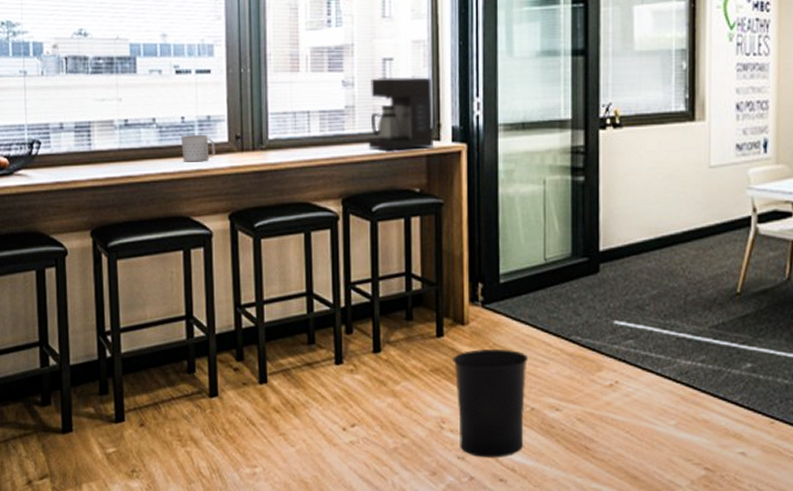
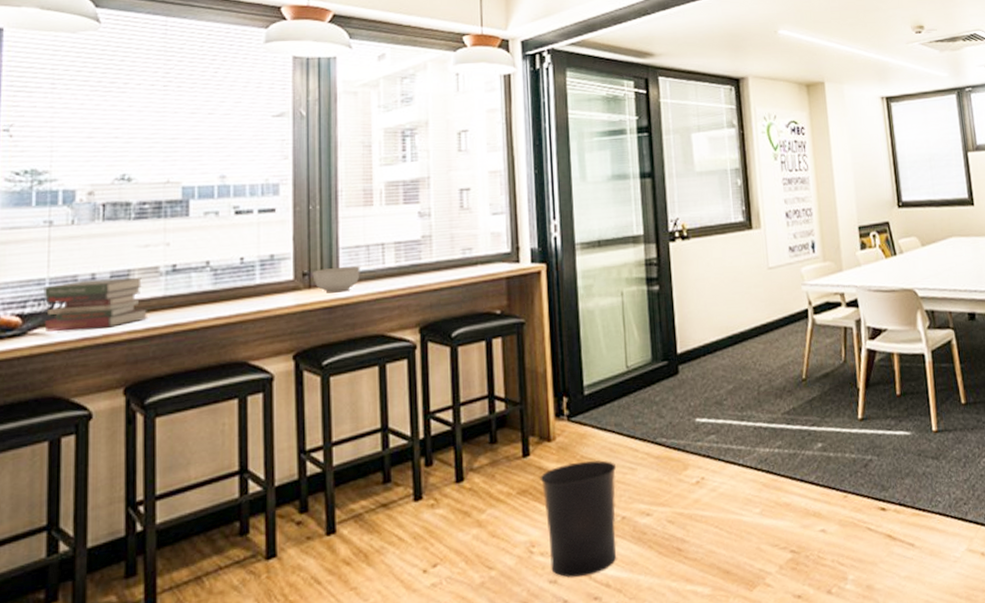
books: none [23,128,106,174] -> present [43,277,147,332]
mug: present [181,134,216,162] -> none [239,274,279,304]
bowl: none [244,132,288,158] -> present [312,266,360,293]
coffee maker: present [368,77,433,150] -> none [446,204,513,276]

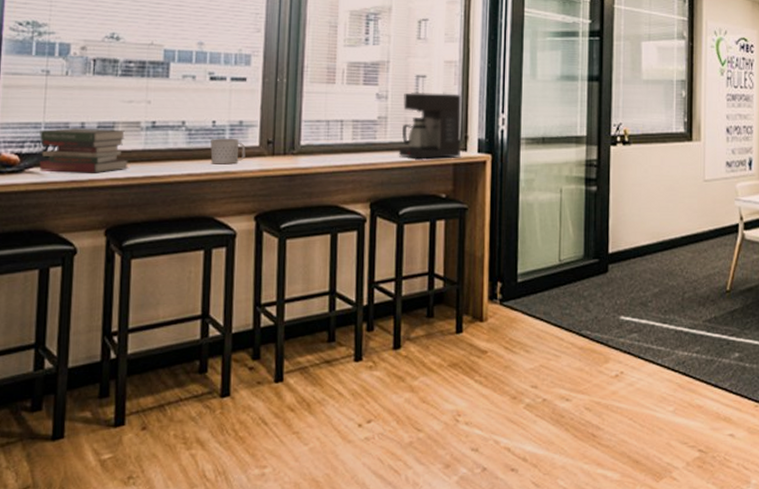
mug: none [239,274,279,304] -> present [210,138,246,165]
bowl: present [312,266,360,293] -> none [276,138,320,162]
coffee maker: none [446,204,513,276] -> present [398,92,461,159]
waste bin: present [540,460,617,578] -> none [470,343,542,448]

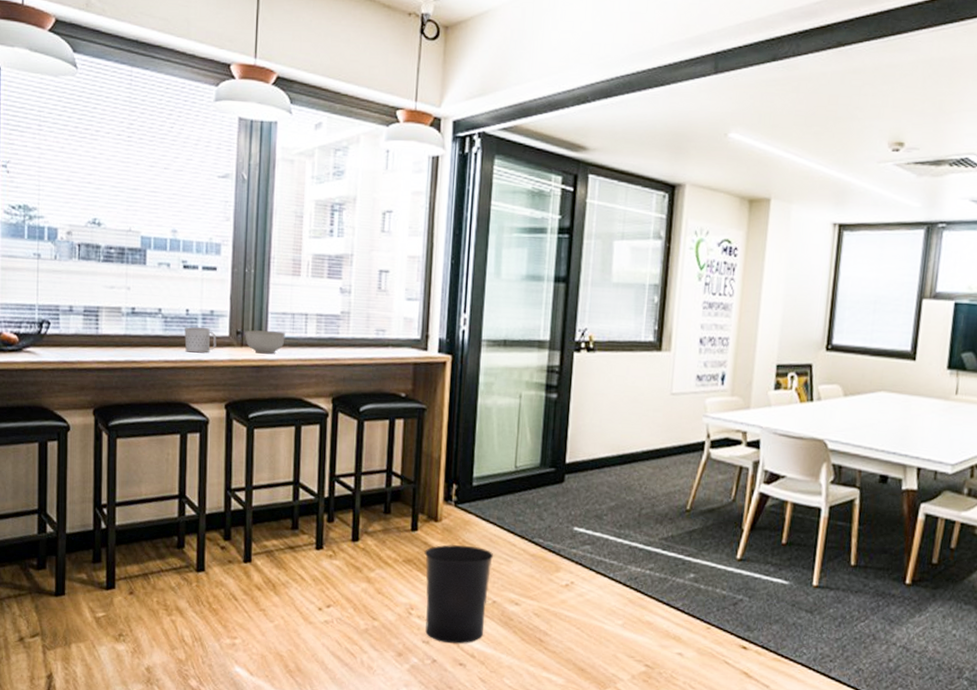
books: present [39,127,128,173] -> none [34,311,112,356]
bowl: none [276,138,320,162] -> present [244,330,285,354]
coffee maker: present [398,92,461,159] -> none [360,288,423,357]
waste bin: none [470,343,542,448] -> present [424,544,494,643]

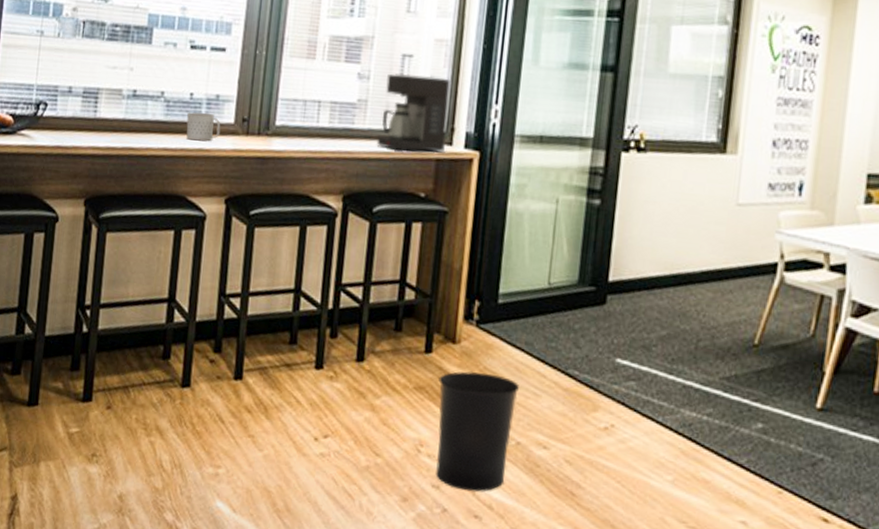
bowl: present [244,330,285,354] -> none [251,117,295,145]
coffee maker: none [360,288,423,357] -> present [376,73,450,153]

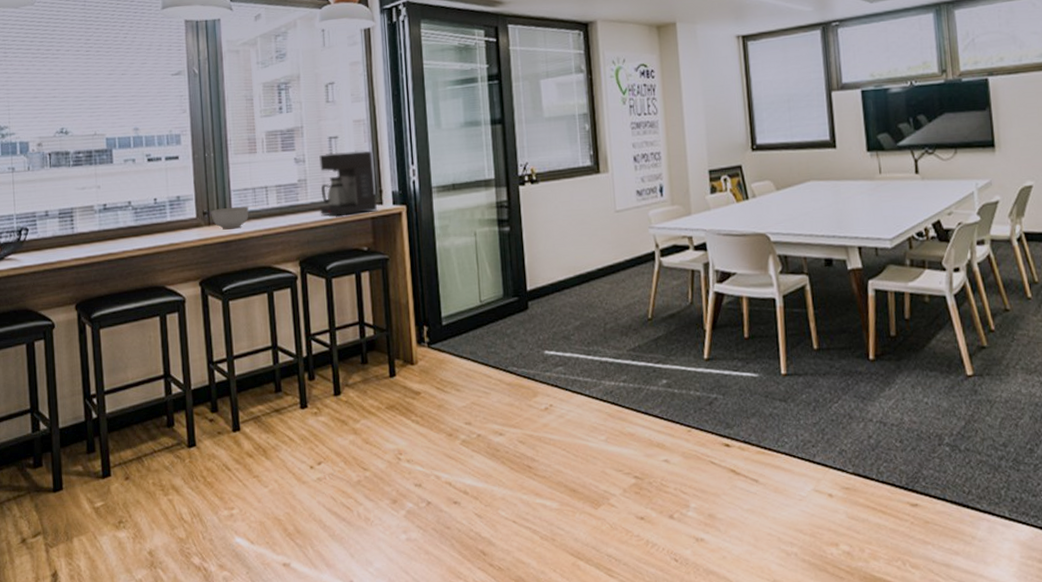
mug: present [186,112,221,142] -> none [154,212,186,238]
bowl: none [251,117,295,145] -> present [210,206,249,230]
waste bin: present [436,371,520,491] -> none [405,383,473,483]

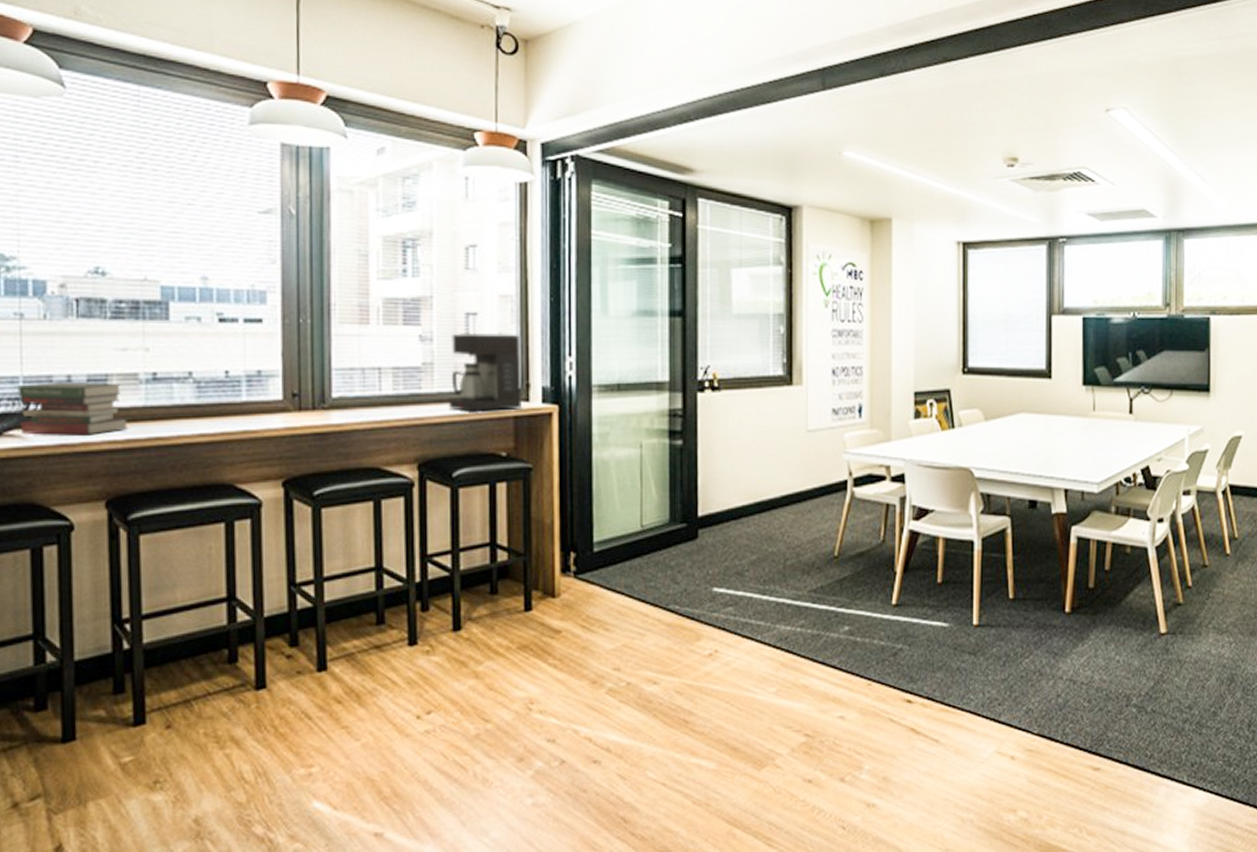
books: none [13,214,88,257] -> present [17,381,127,435]
bowl: present [210,206,249,230] -> none [303,389,355,418]

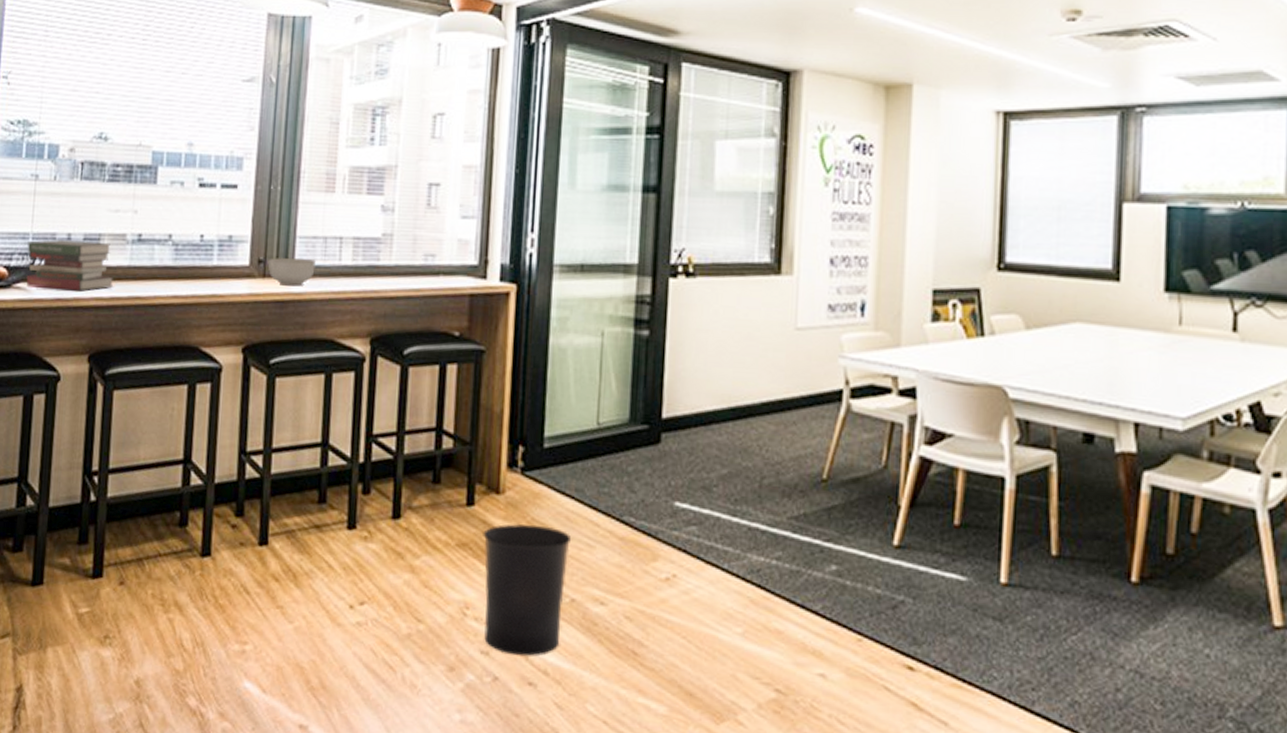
bowl: none [303,389,355,418] -> present [267,257,316,286]
coffee maker: present [448,333,522,411] -> none [405,204,481,287]
waste bin: none [542,621,625,738] -> present [483,523,572,655]

